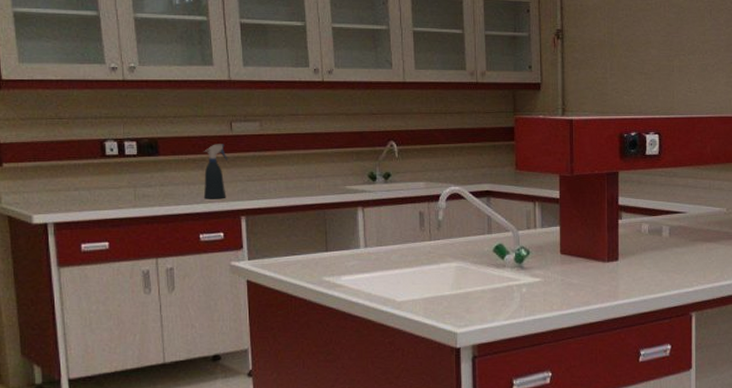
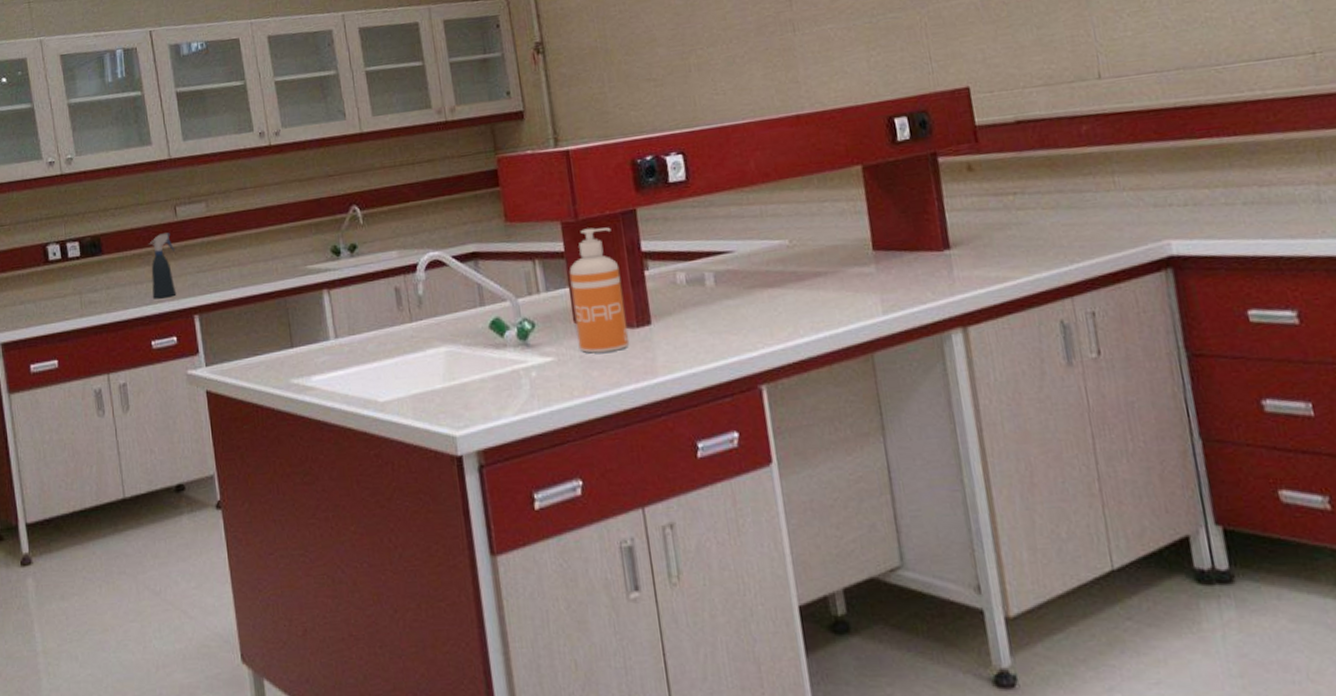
soap dispenser: none [561,182,601,278] -> present [569,227,630,354]

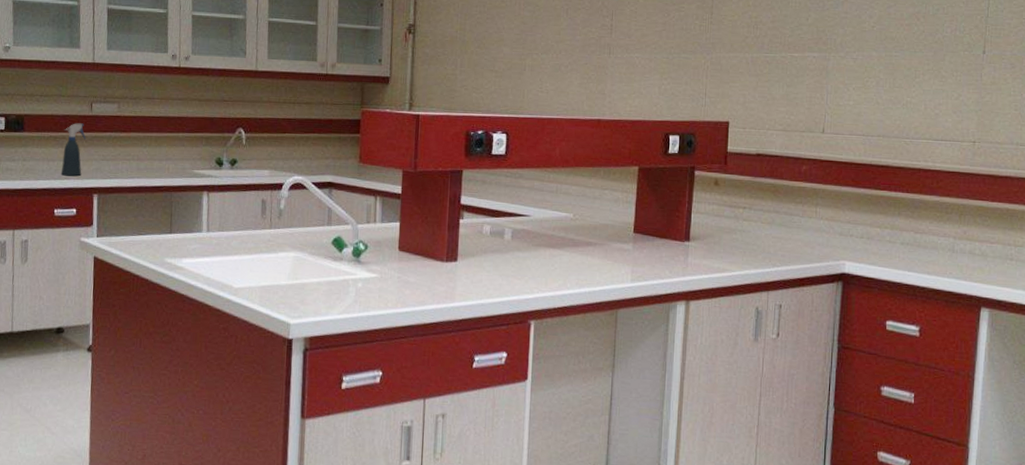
soap dispenser: present [569,227,630,354] -> none [398,178,441,277]

